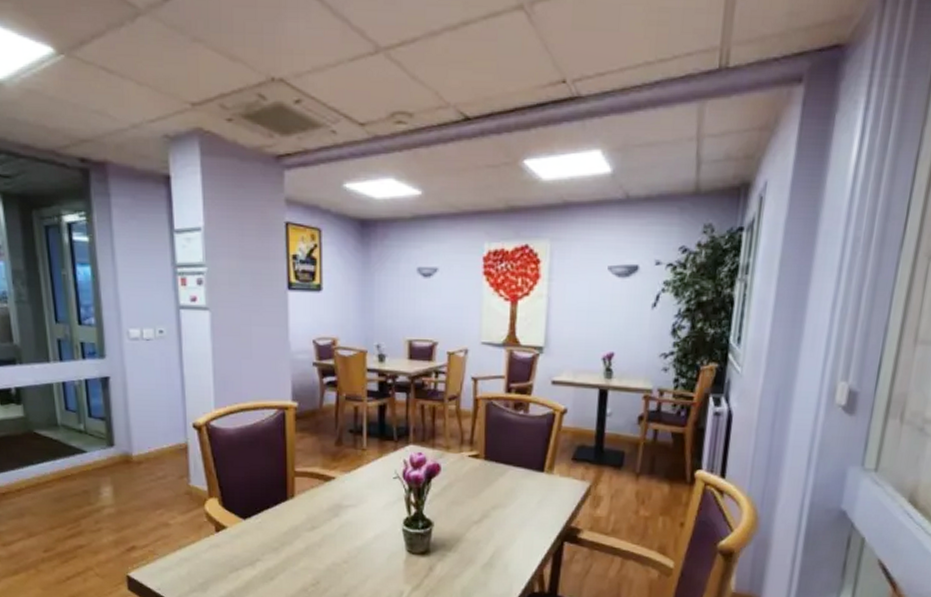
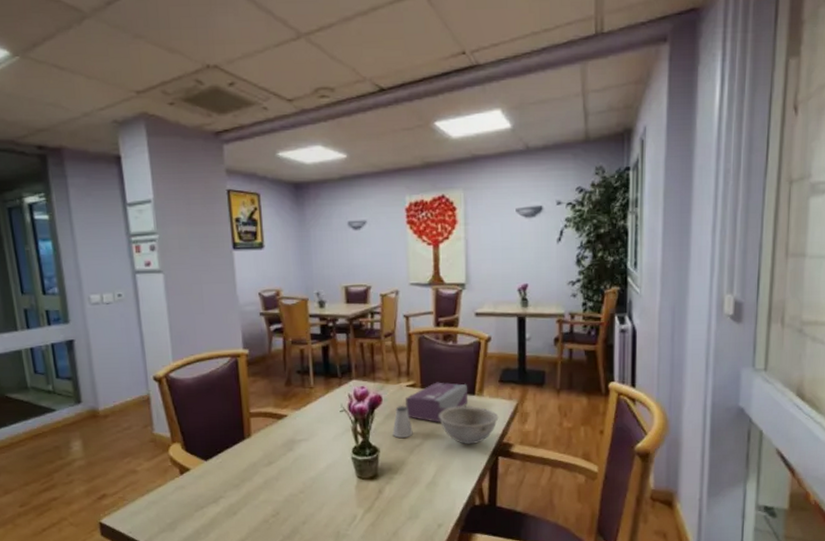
saltshaker: none [449,477,472,514] -> present [392,406,413,439]
tissue box: none [466,454,536,500] -> present [406,382,469,423]
bowl: none [502,482,568,526] -> present [439,405,499,444]

